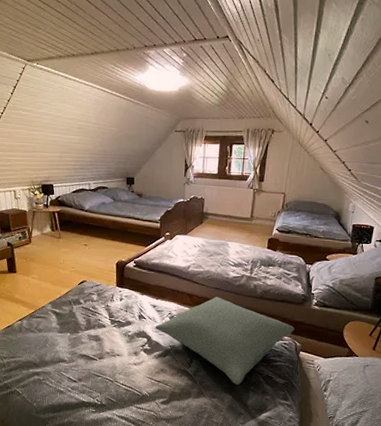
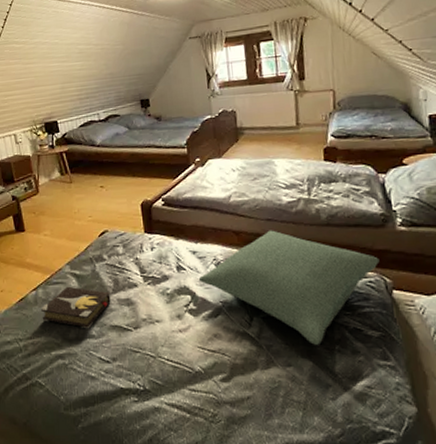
hardback book: none [24,320,83,355] -> present [41,286,111,329]

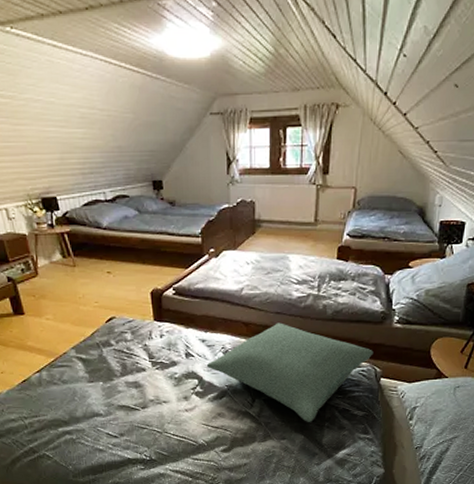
hardback book: present [41,286,111,329] -> none [46,369,119,409]

